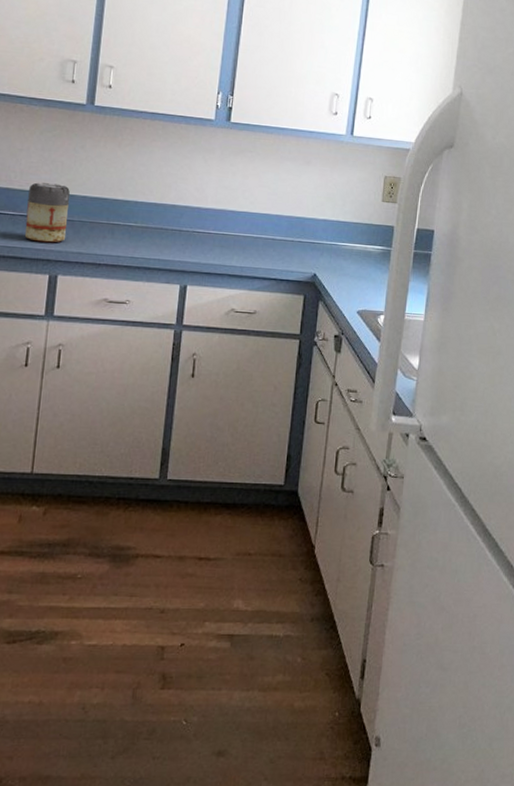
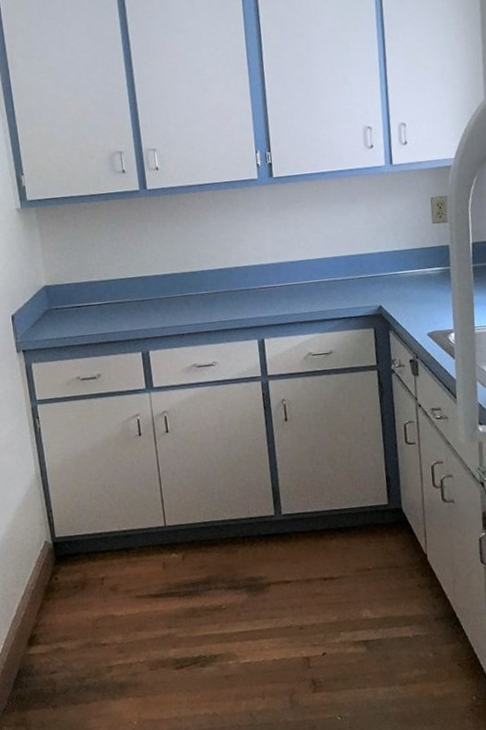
canister: present [24,182,70,243] -> none [107,269,149,325]

